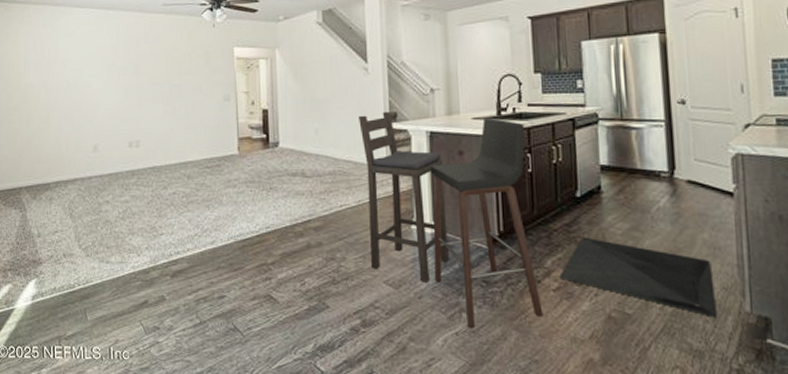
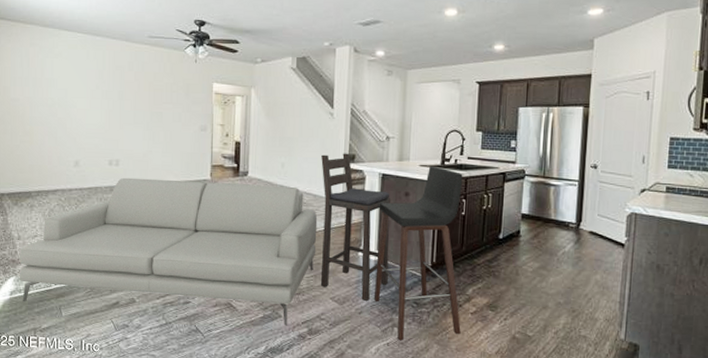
sofa: none [40,155,363,318] -> present [19,177,318,326]
door mat: present [559,237,718,317] -> none [477,272,599,342]

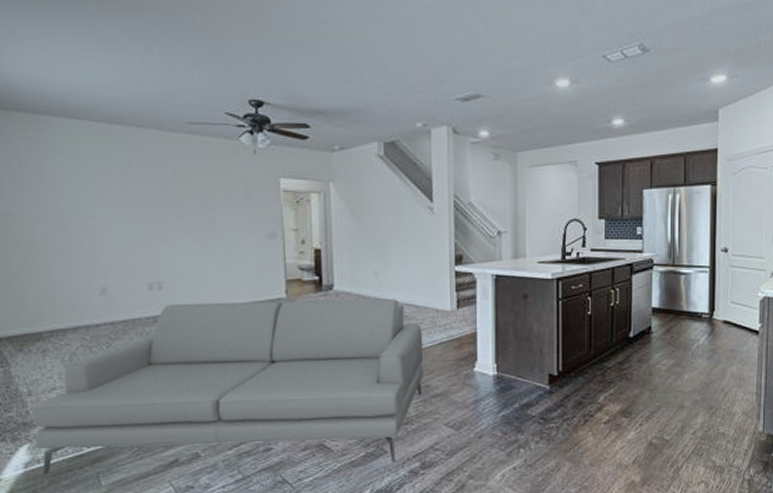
bar stool: present [321,153,390,302] -> none [422,254,510,424]
bar stool: present [373,165,463,341] -> none [494,261,594,463]

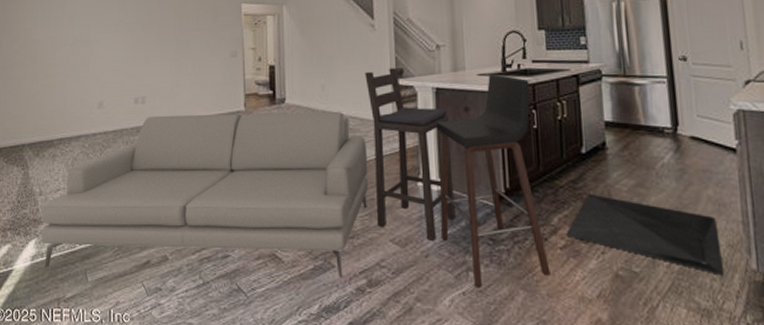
bar stool: none [422,254,510,424] -> present [365,68,456,242]
bar stool: none [494,261,594,463] -> present [436,74,551,289]
door mat: none [610,373,738,438] -> present [566,193,725,275]

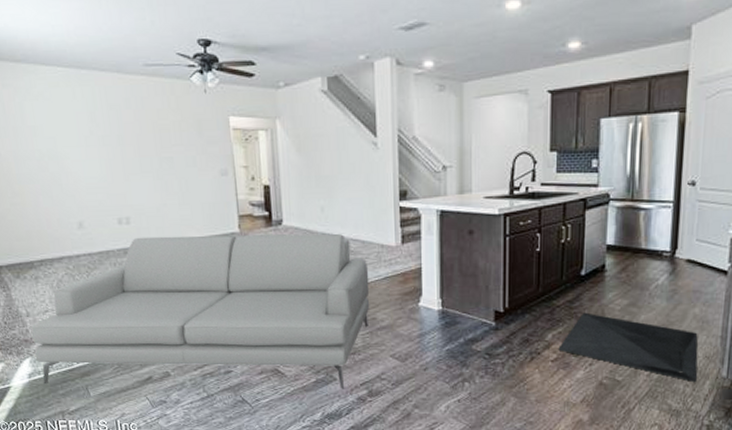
bar stool: present [365,68,456,242] -> none [367,189,454,357]
bar stool: present [436,74,551,289] -> none [439,196,541,396]

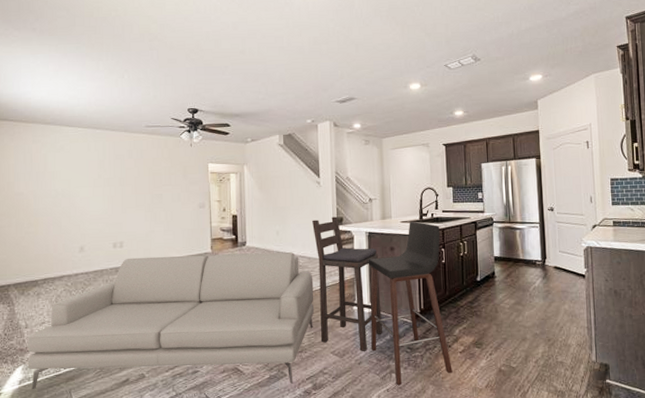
bar stool: none [367,189,454,357] -> present [312,216,382,352]
bar stool: none [439,196,541,396] -> present [368,221,453,386]
door mat: present [558,312,698,382] -> none [464,311,574,366]

